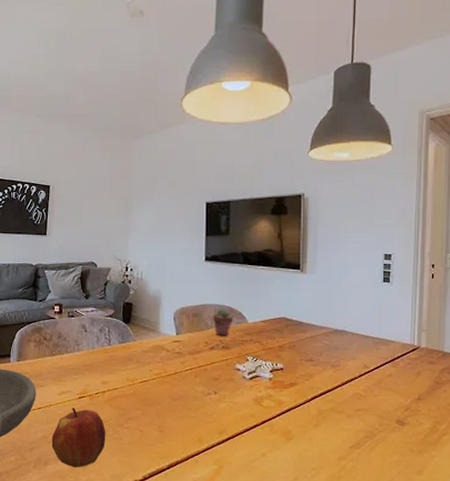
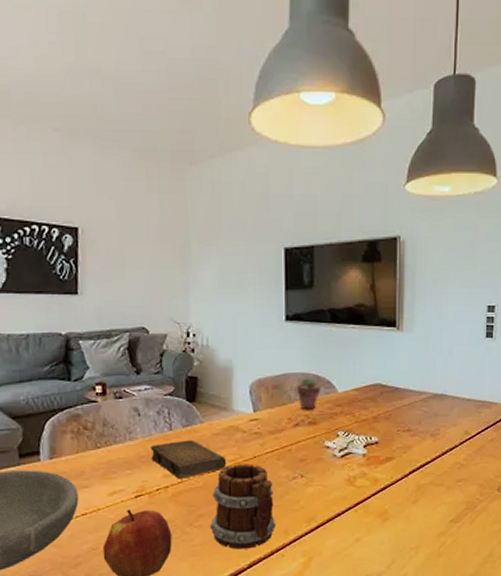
book: none [93,354,153,386] -> present [150,439,227,479]
mug: none [136,378,193,452] -> present [209,464,277,550]

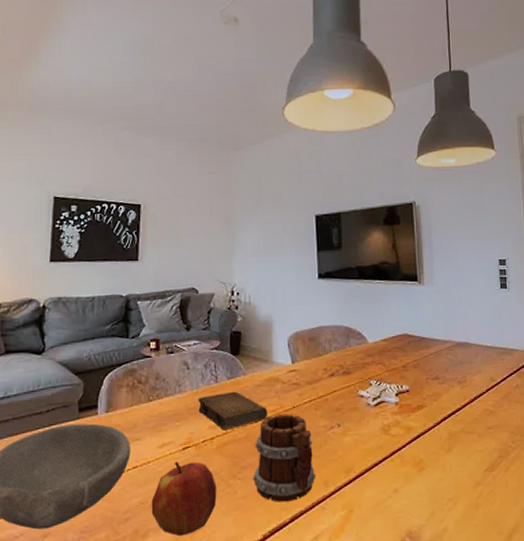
potted succulent: present [296,376,322,410] -> none [330,328,353,361]

